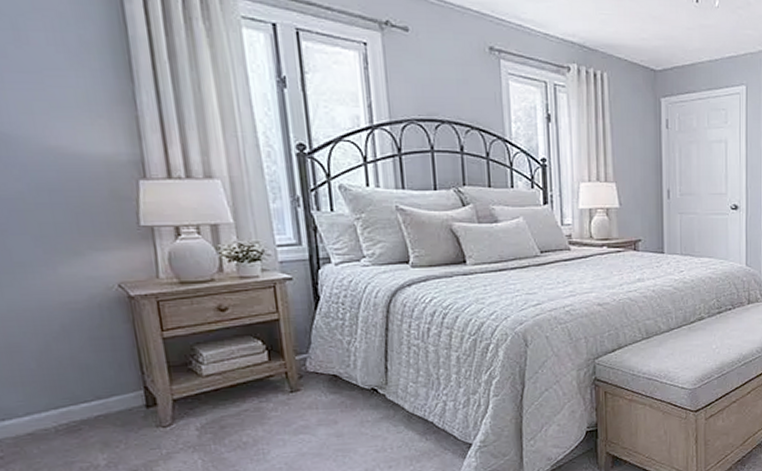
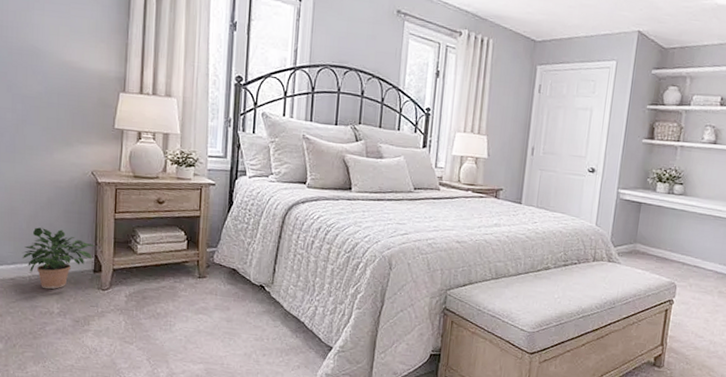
potted plant: none [37,362,141,439] -> present [22,227,95,290]

